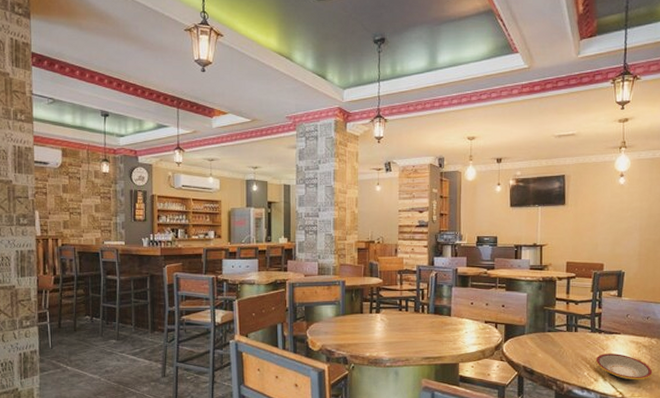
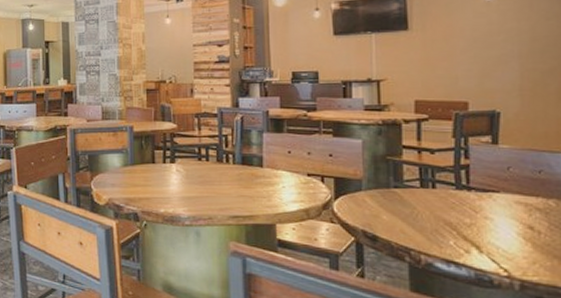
plate: present [595,354,653,380] -> none [464,217,553,254]

